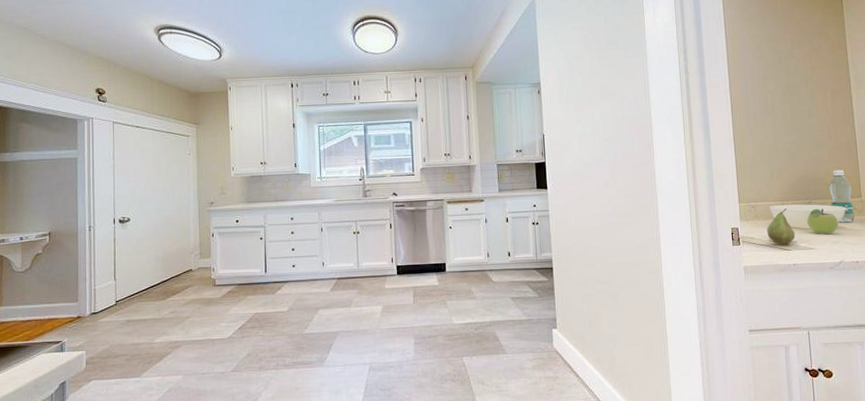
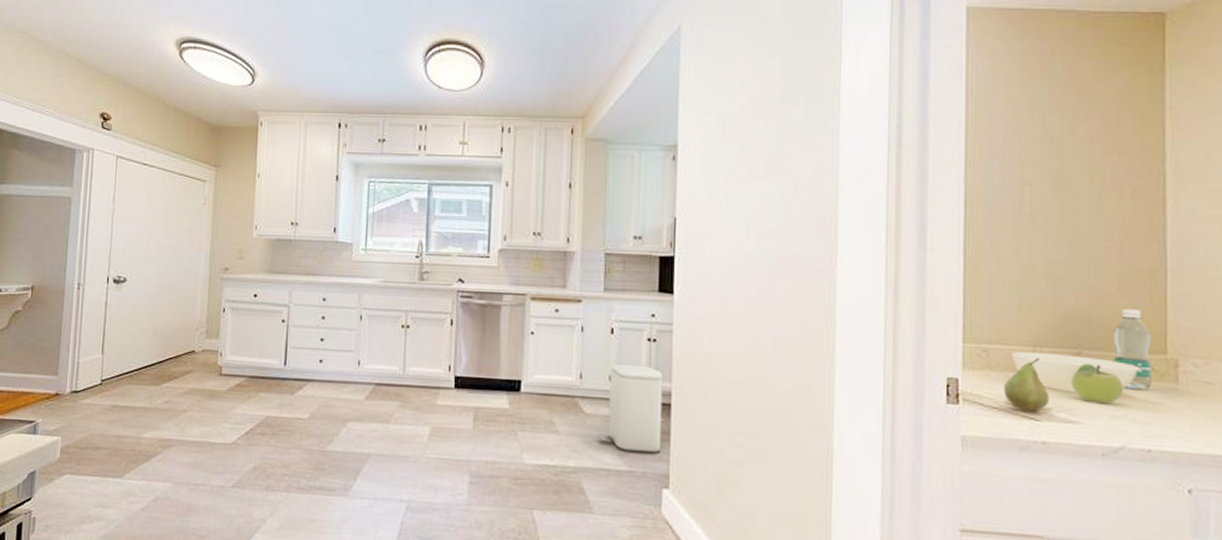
pedal bin: none [504,242,549,307] -> present [597,363,663,455]

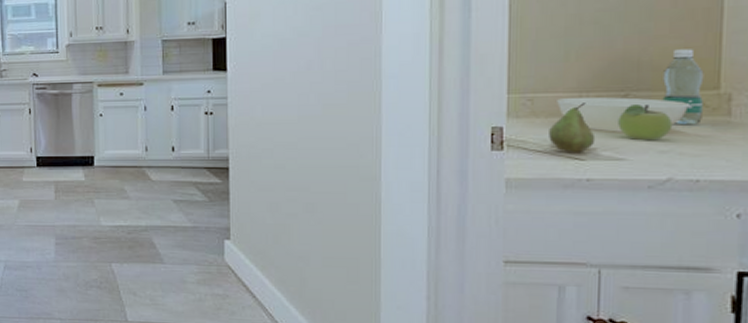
pedal bin: present [597,363,663,455] -> none [164,136,222,212]

